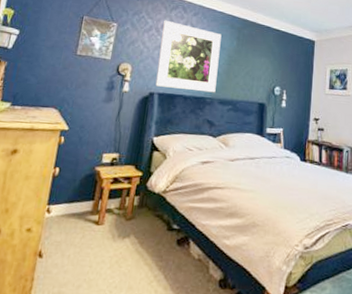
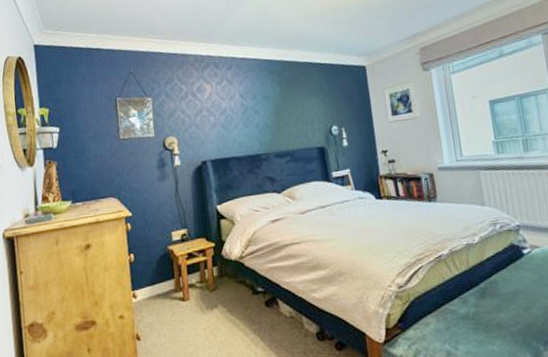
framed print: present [155,20,222,93] -> none [198,81,269,154]

